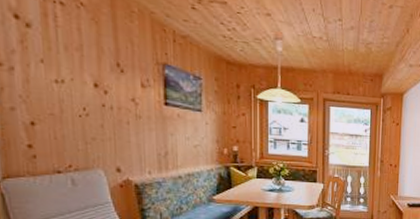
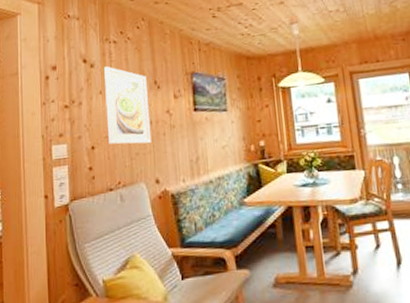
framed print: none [47,31,112,131] -> present [104,66,151,145]

